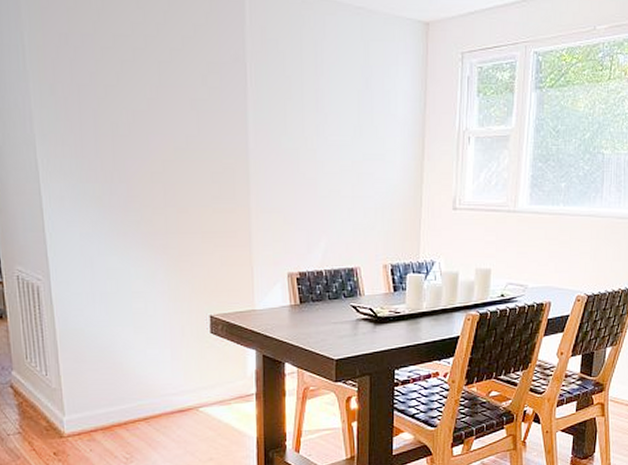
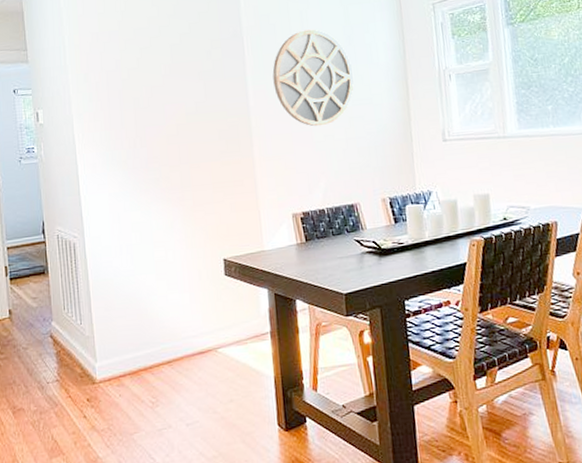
home mirror: none [277,64,368,180] -> present [272,29,354,127]

